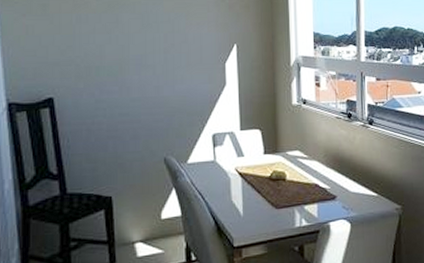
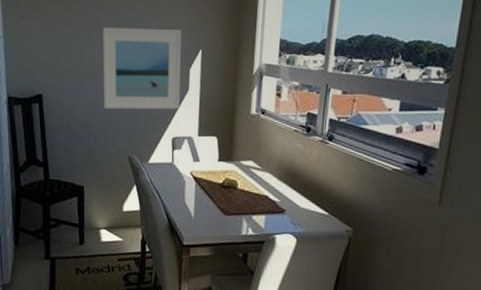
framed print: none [124,23,218,109] -> present [102,27,182,110]

